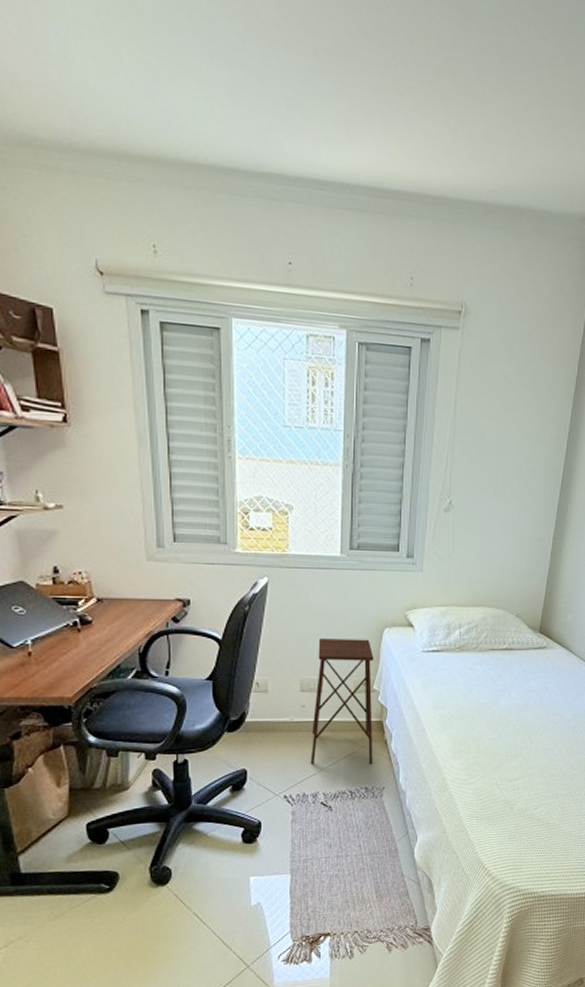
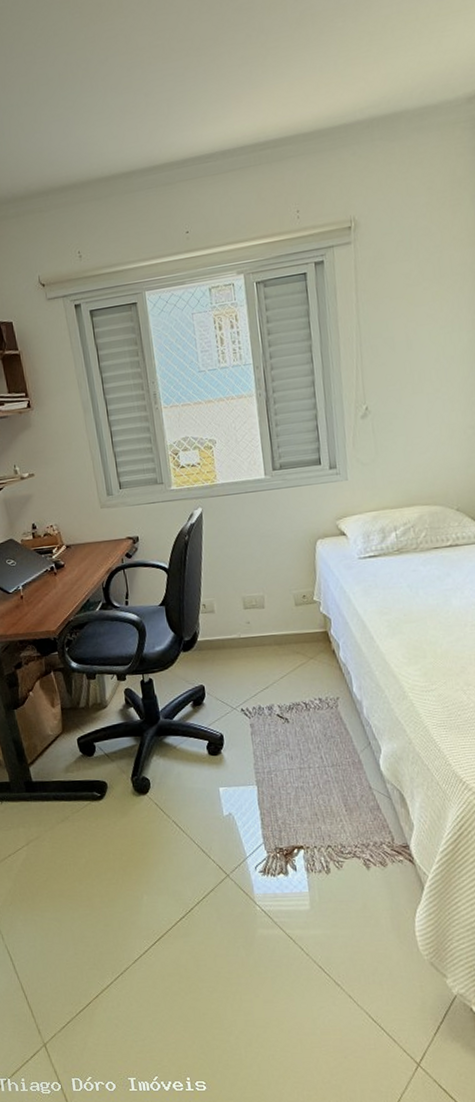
side table: present [310,637,374,765] -> none [254,552,324,678]

